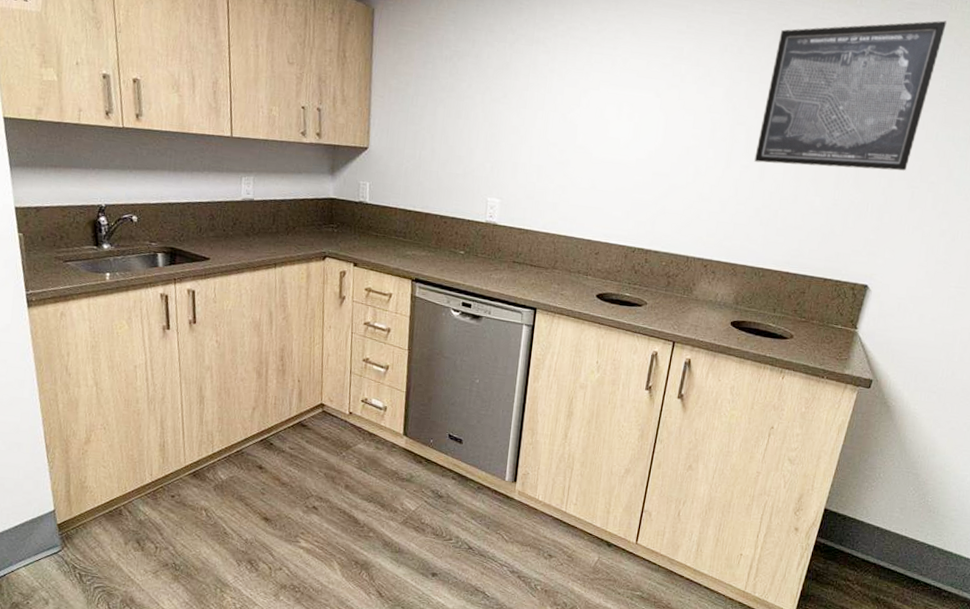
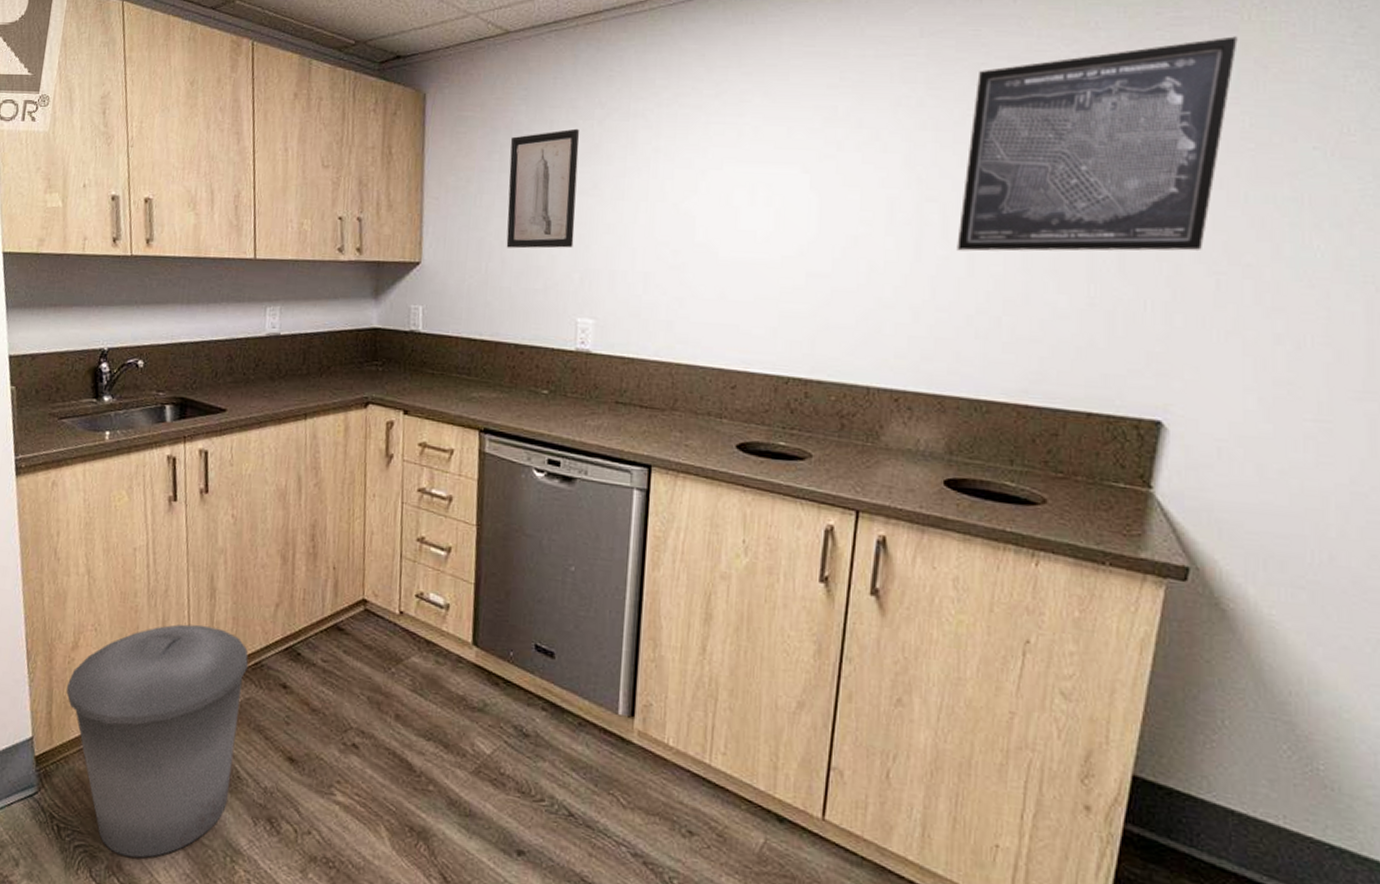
trash can: none [82,423,232,593] -> present [66,624,249,858]
wall art: none [435,48,495,144] -> present [506,128,580,249]

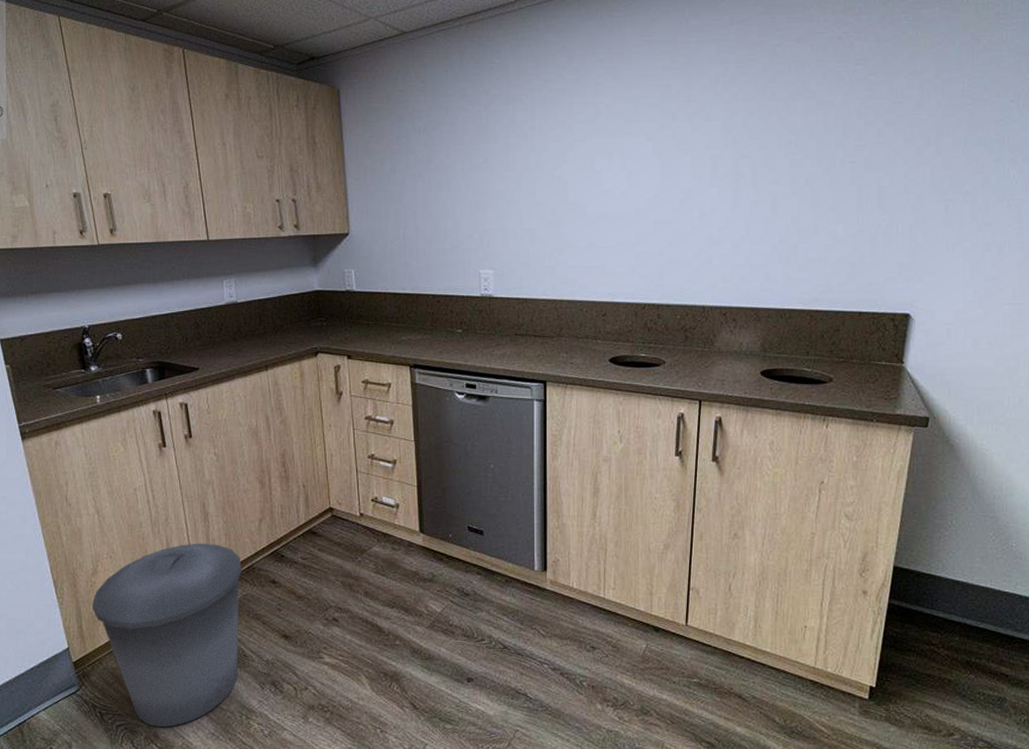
wall art: present [506,128,580,249] -> none [414,113,472,217]
wall art: present [957,36,1238,252] -> none [764,16,959,196]

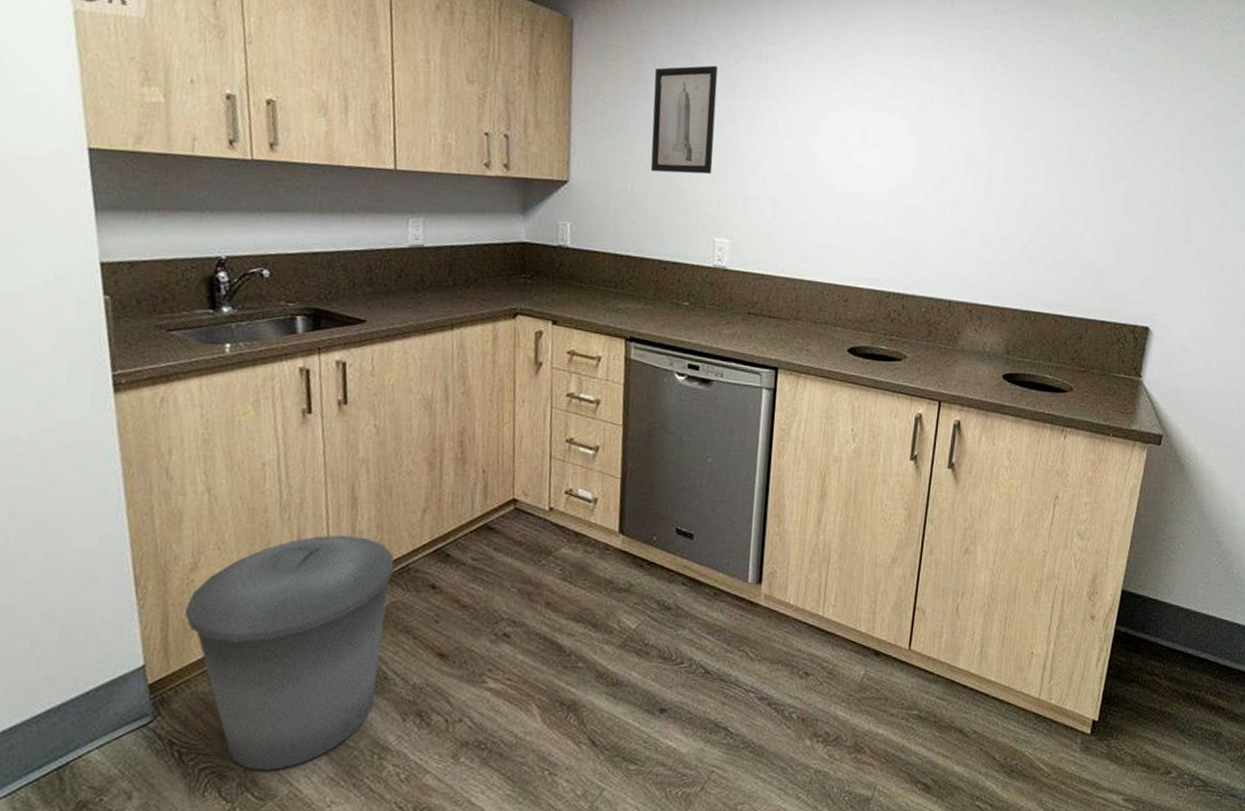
wall art: none [414,113,472,217] -> present [650,65,718,175]

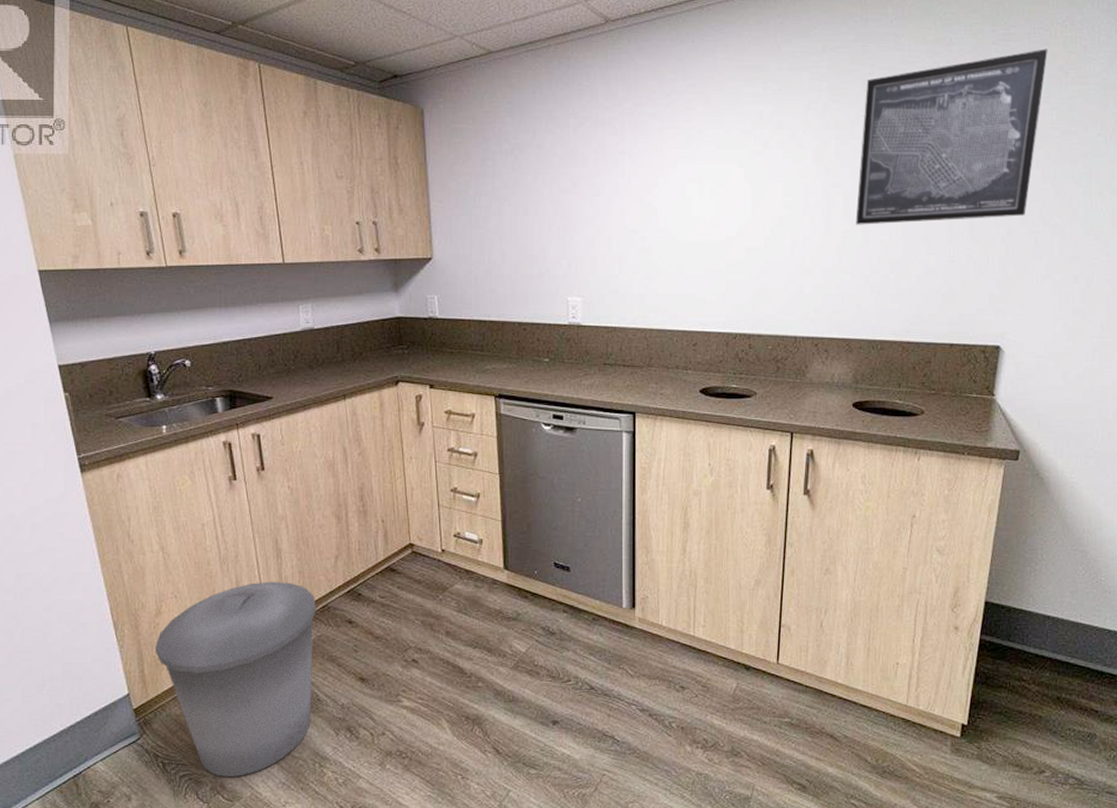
wall art: present [650,65,718,175] -> none [500,136,560,242]
wall art: none [1016,38,1207,199] -> present [855,49,1048,225]

